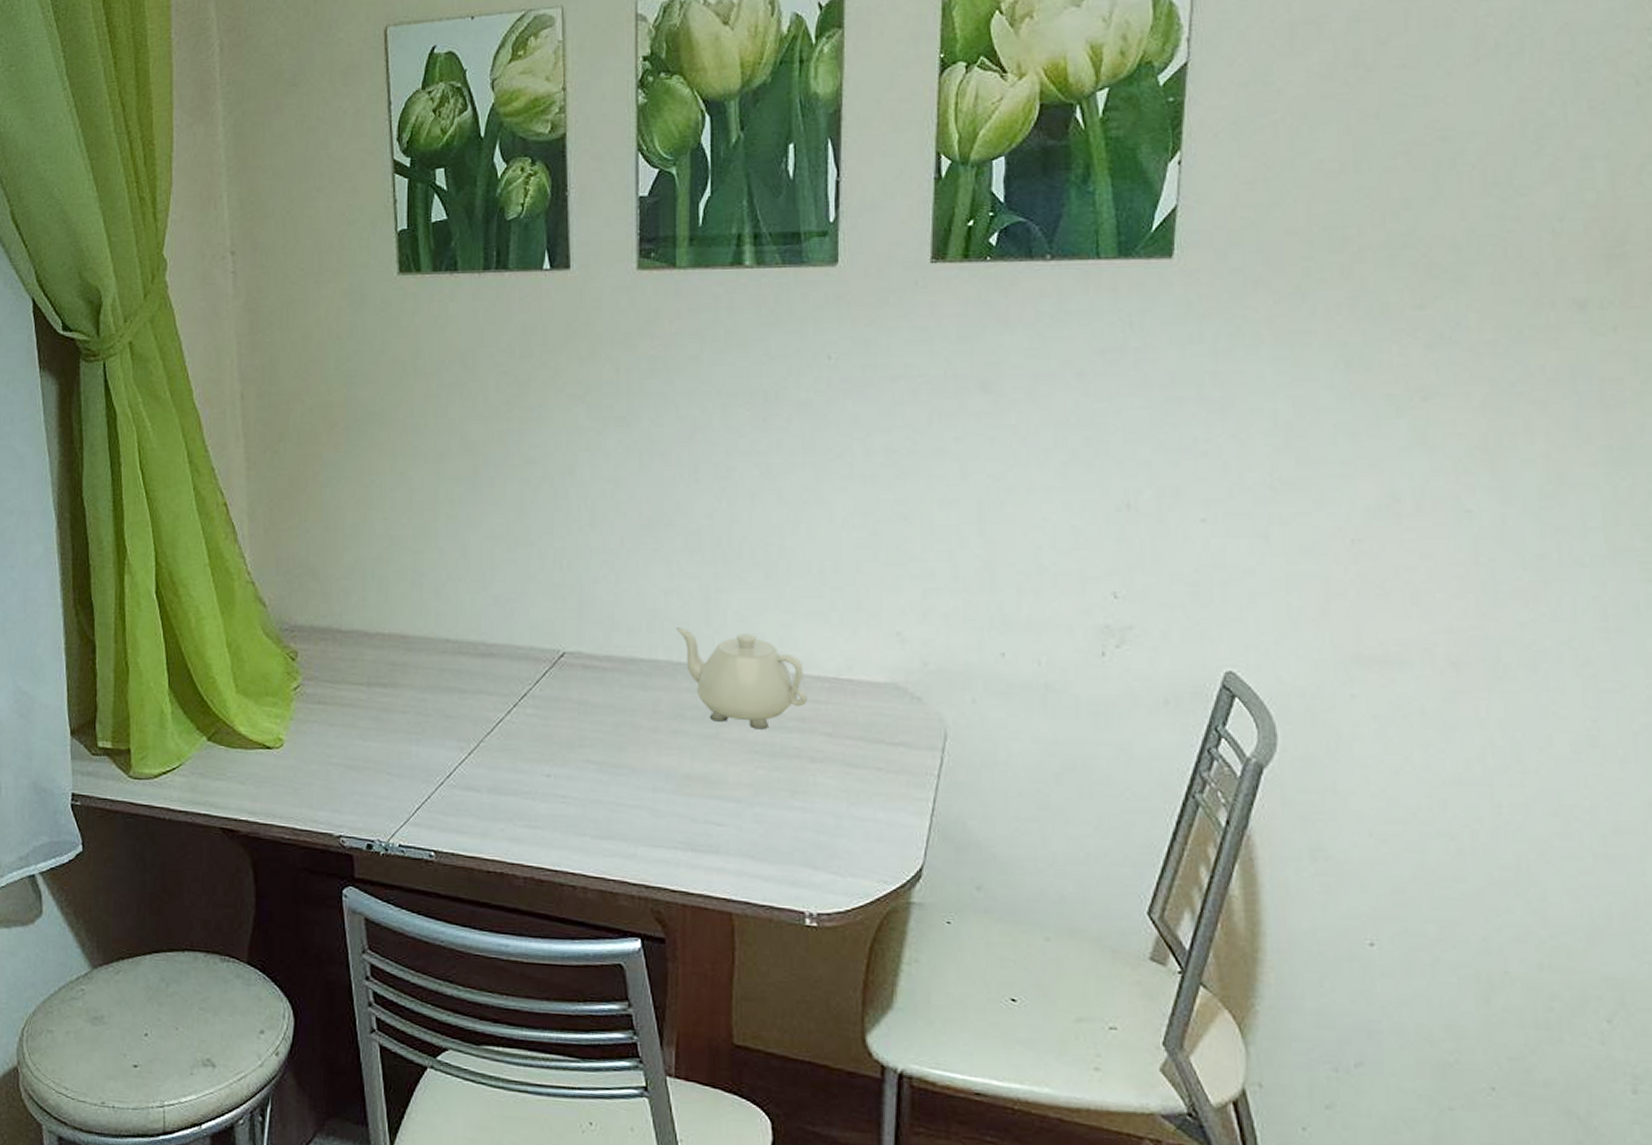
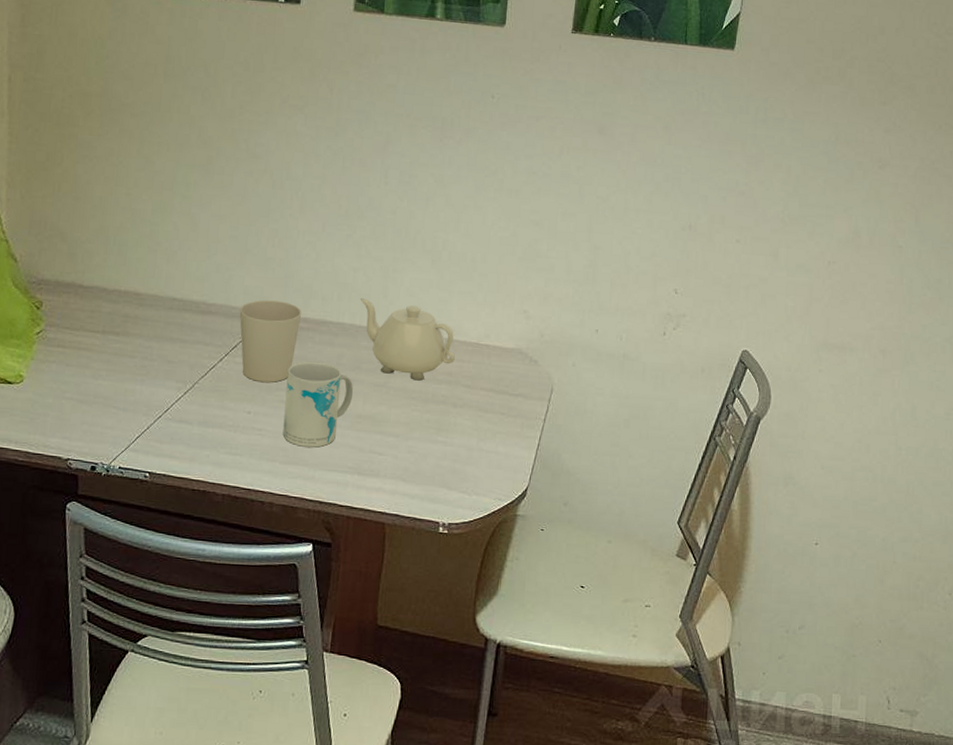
dixie cup: none [526,636,604,739] -> present [239,300,302,383]
mug: none [592,709,678,819] -> present [282,361,354,448]

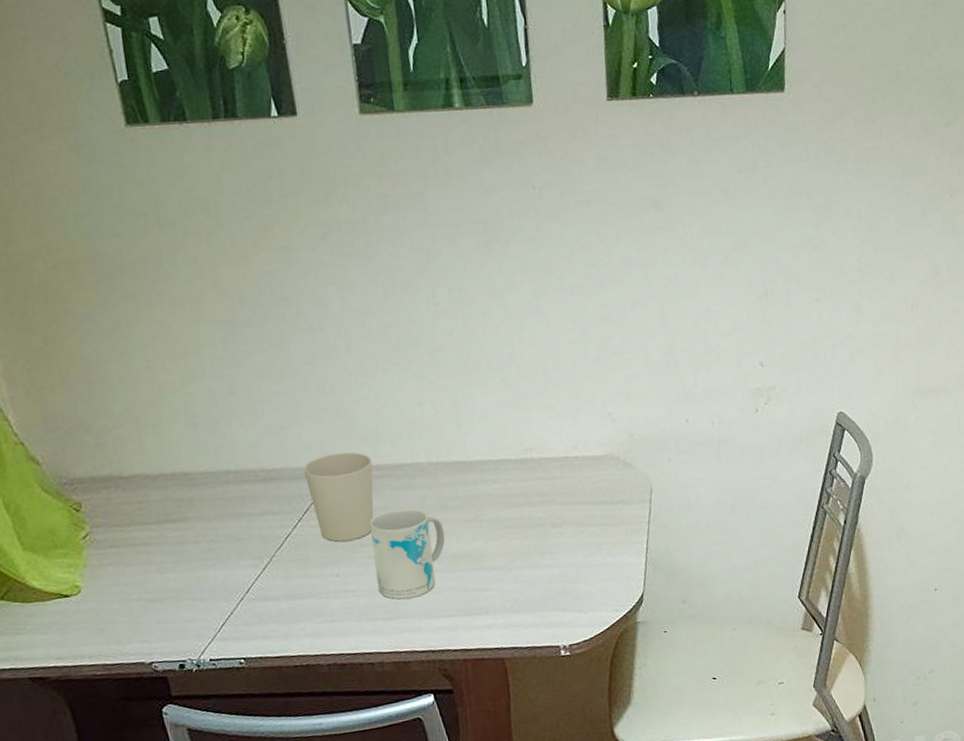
teapot: present [360,298,455,381] -> none [431,430,545,508]

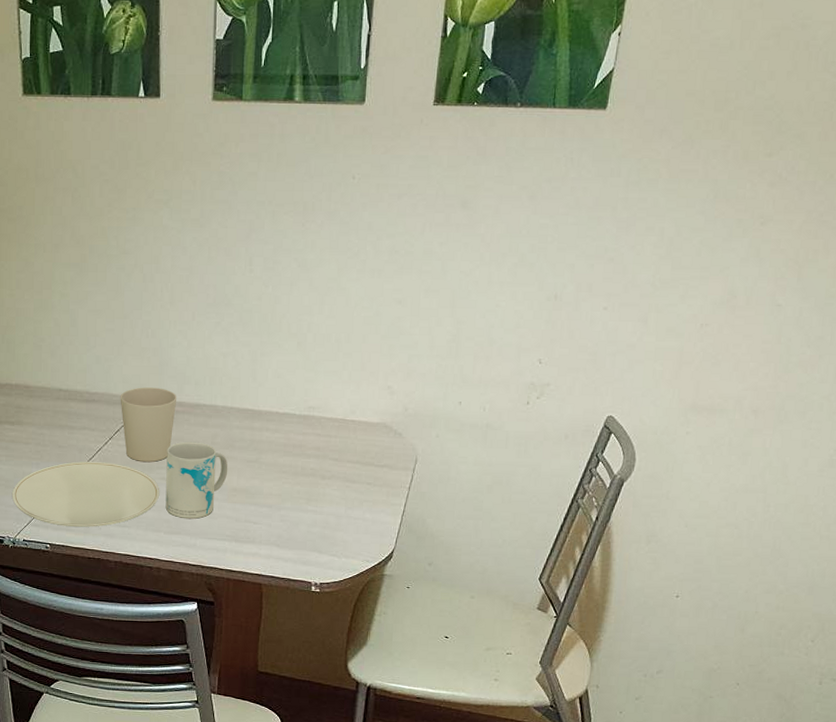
plate: none [187,548,370,635] -> present [12,461,160,527]

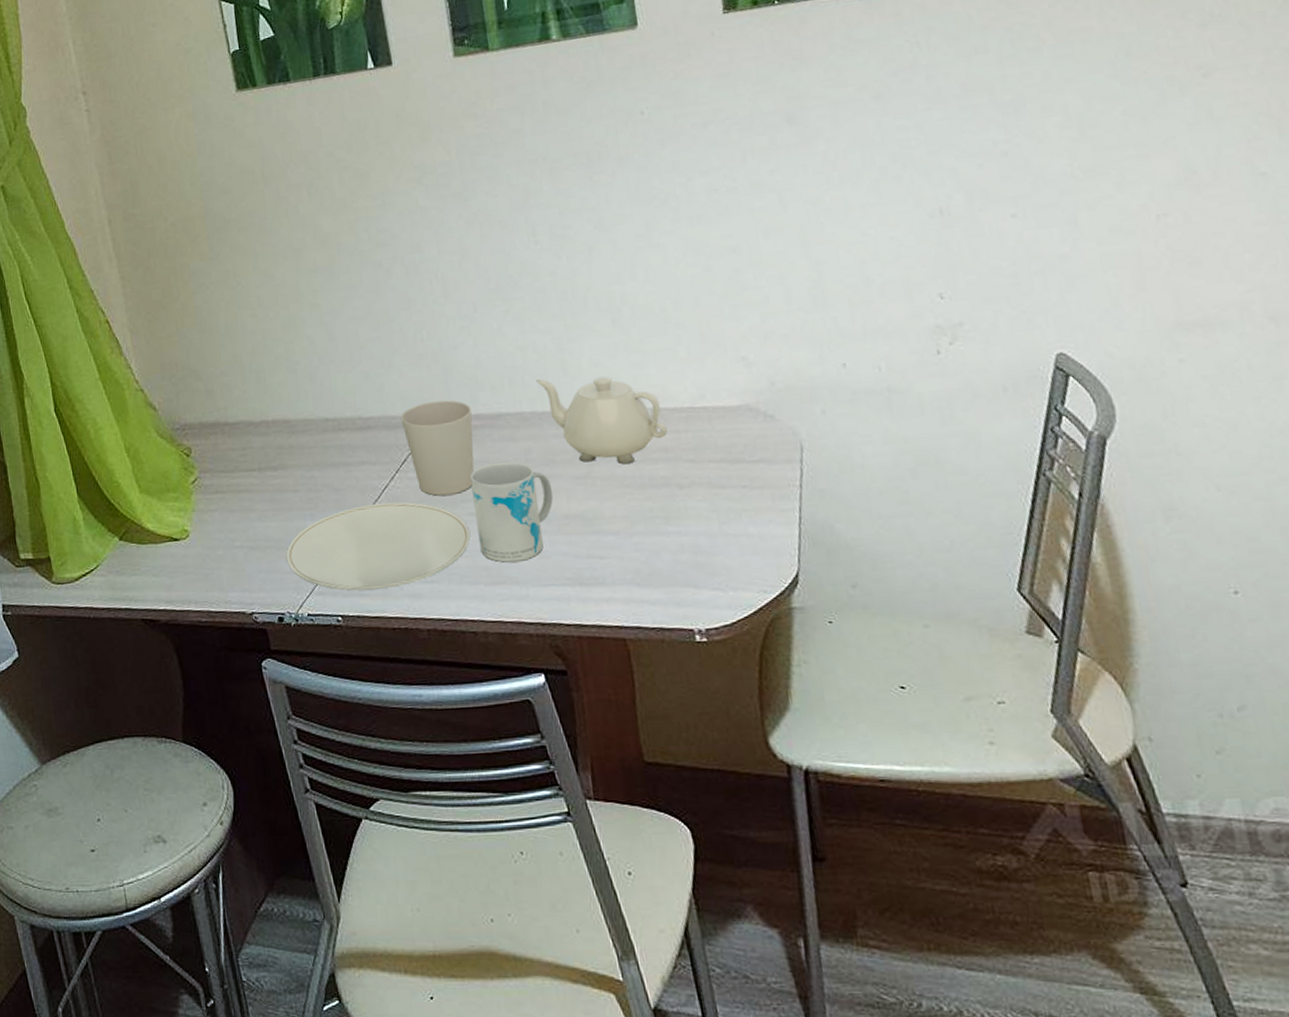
teapot: none [230,382,322,456] -> present [535,376,668,465]

